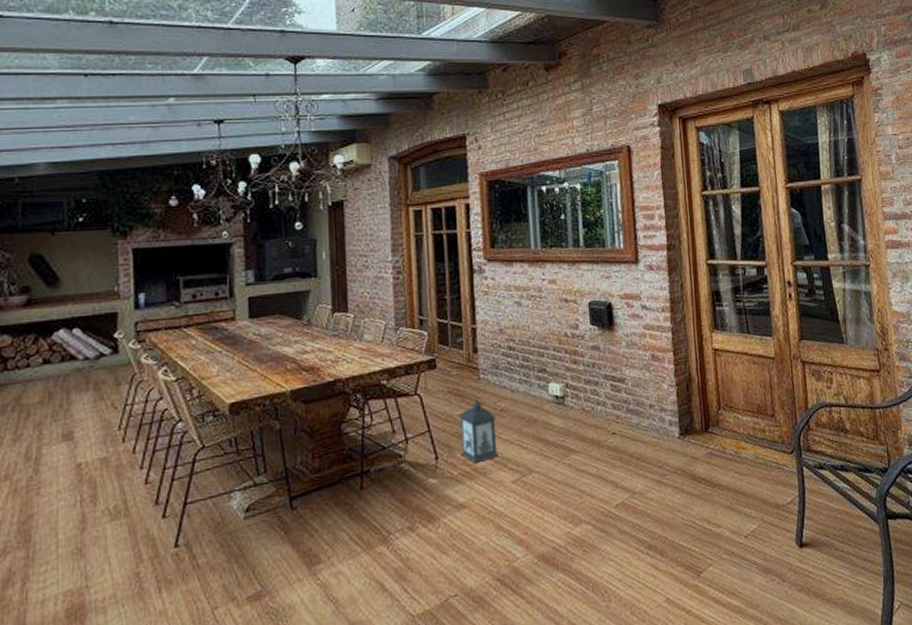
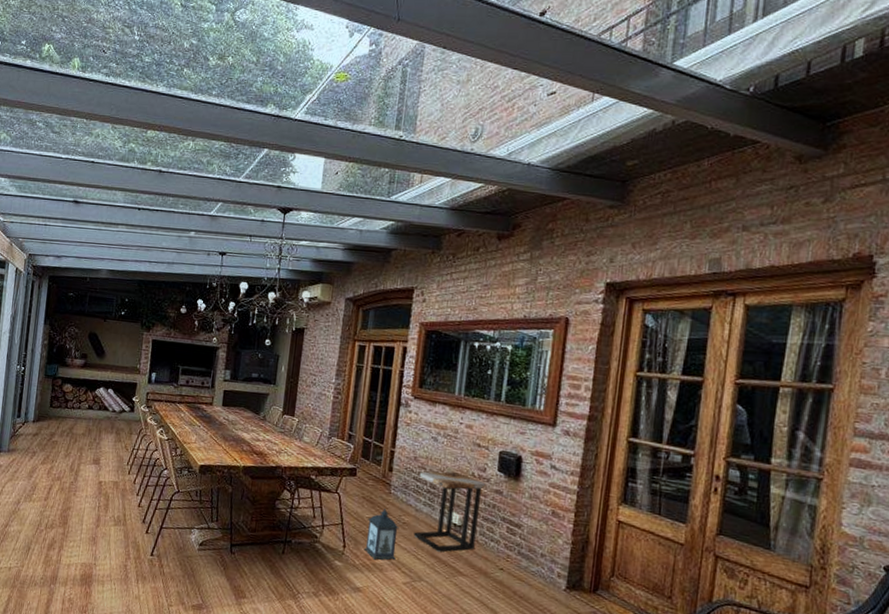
side table: none [508,336,582,433] -> present [413,471,486,552]

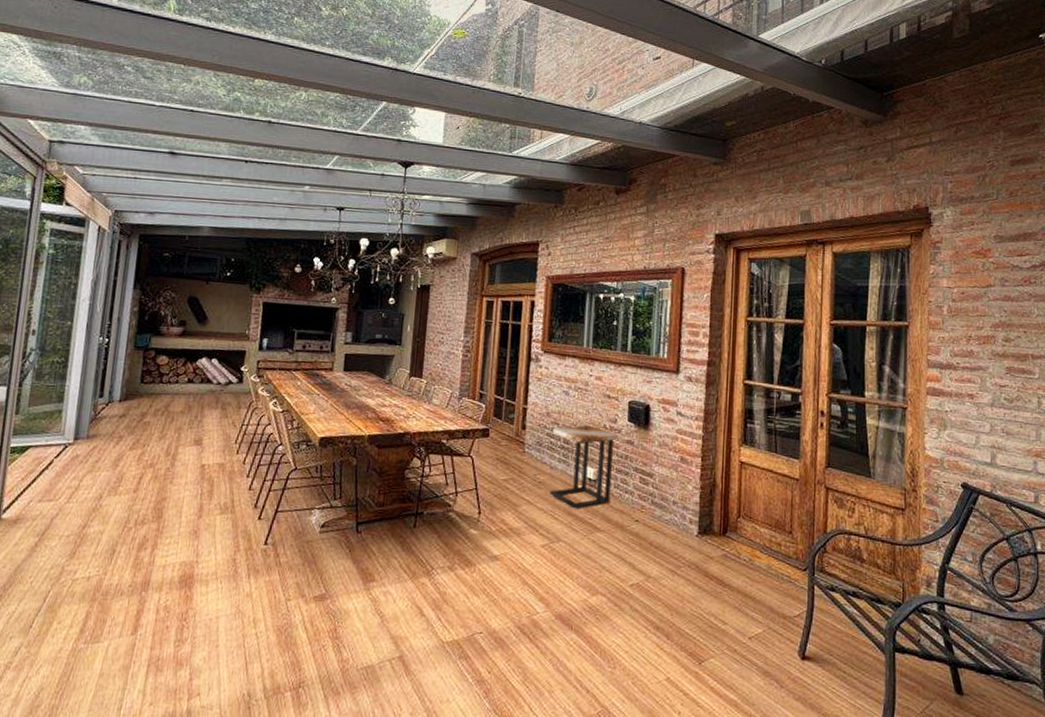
lantern: present [363,509,400,561] -> none [499,469,535,524]

